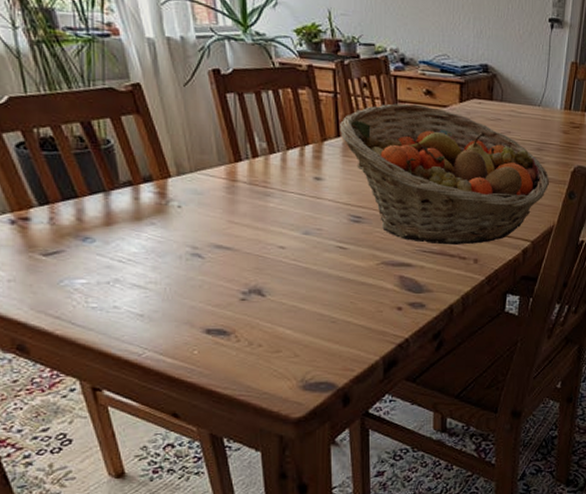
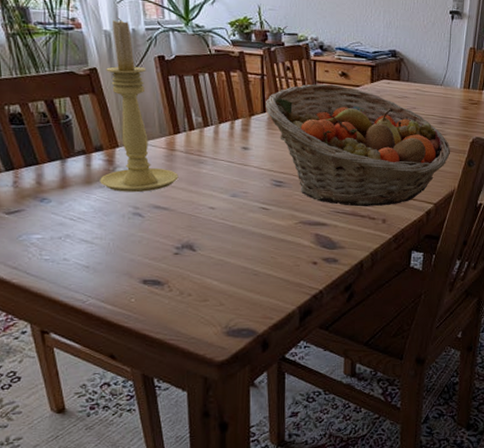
candle holder: none [151,22,242,230] -> present [100,17,179,193]

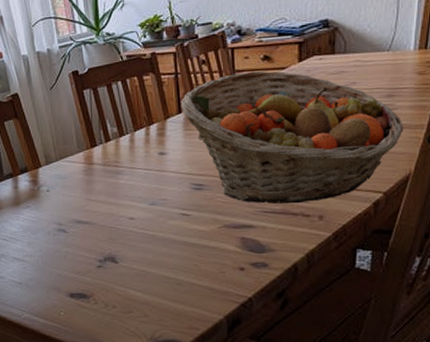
candle holder: present [100,17,179,193] -> none [26,40,98,210]

